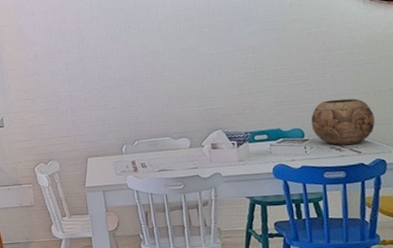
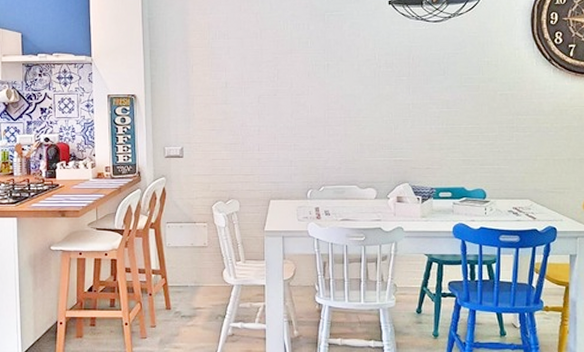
decorative bowl: present [311,98,375,145] -> none [493,164,551,209]

